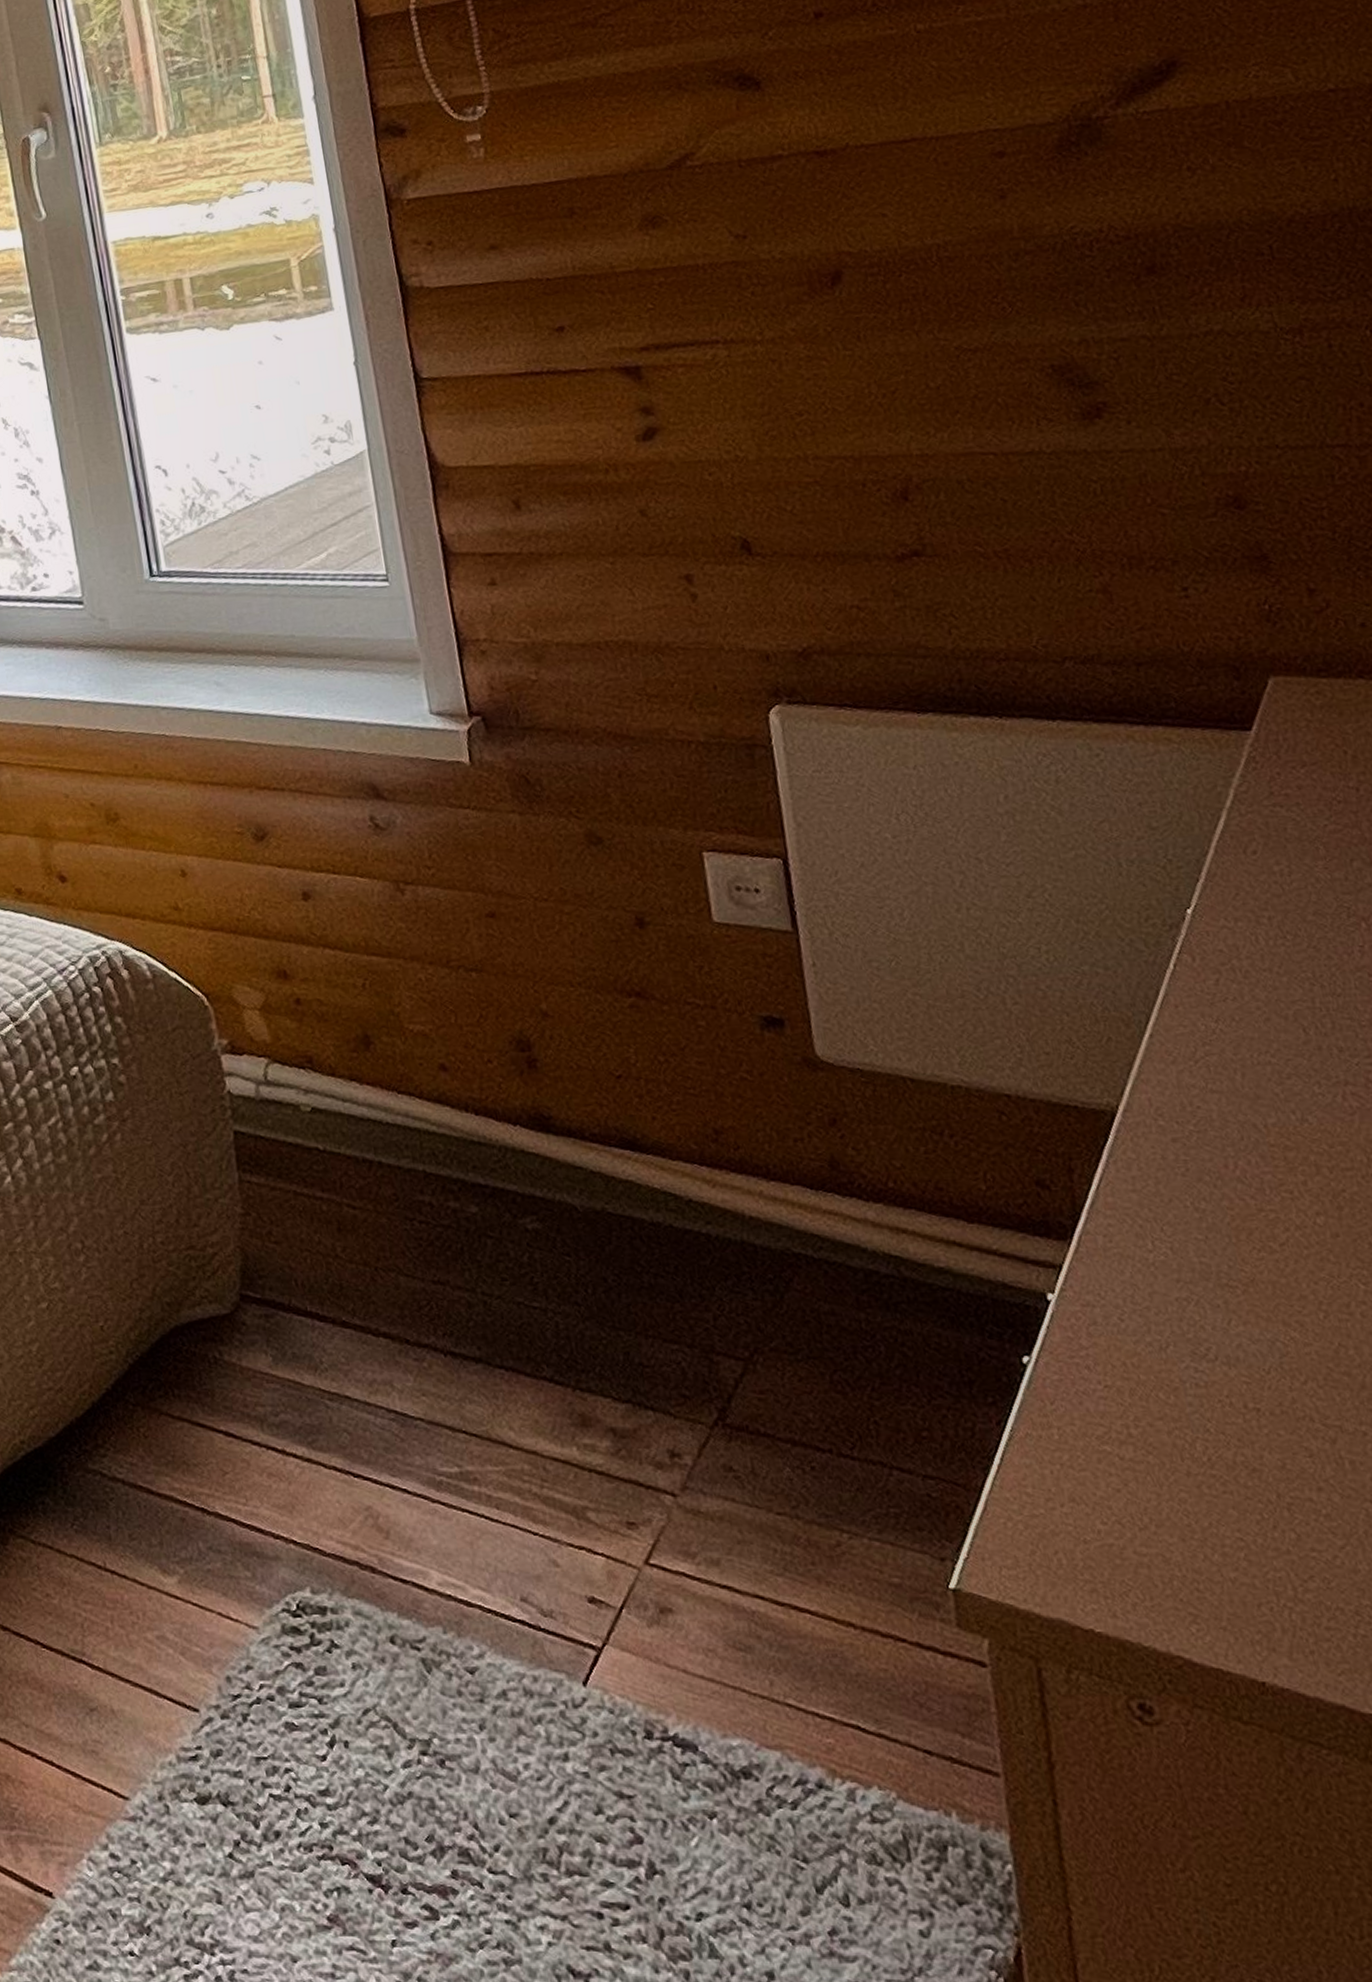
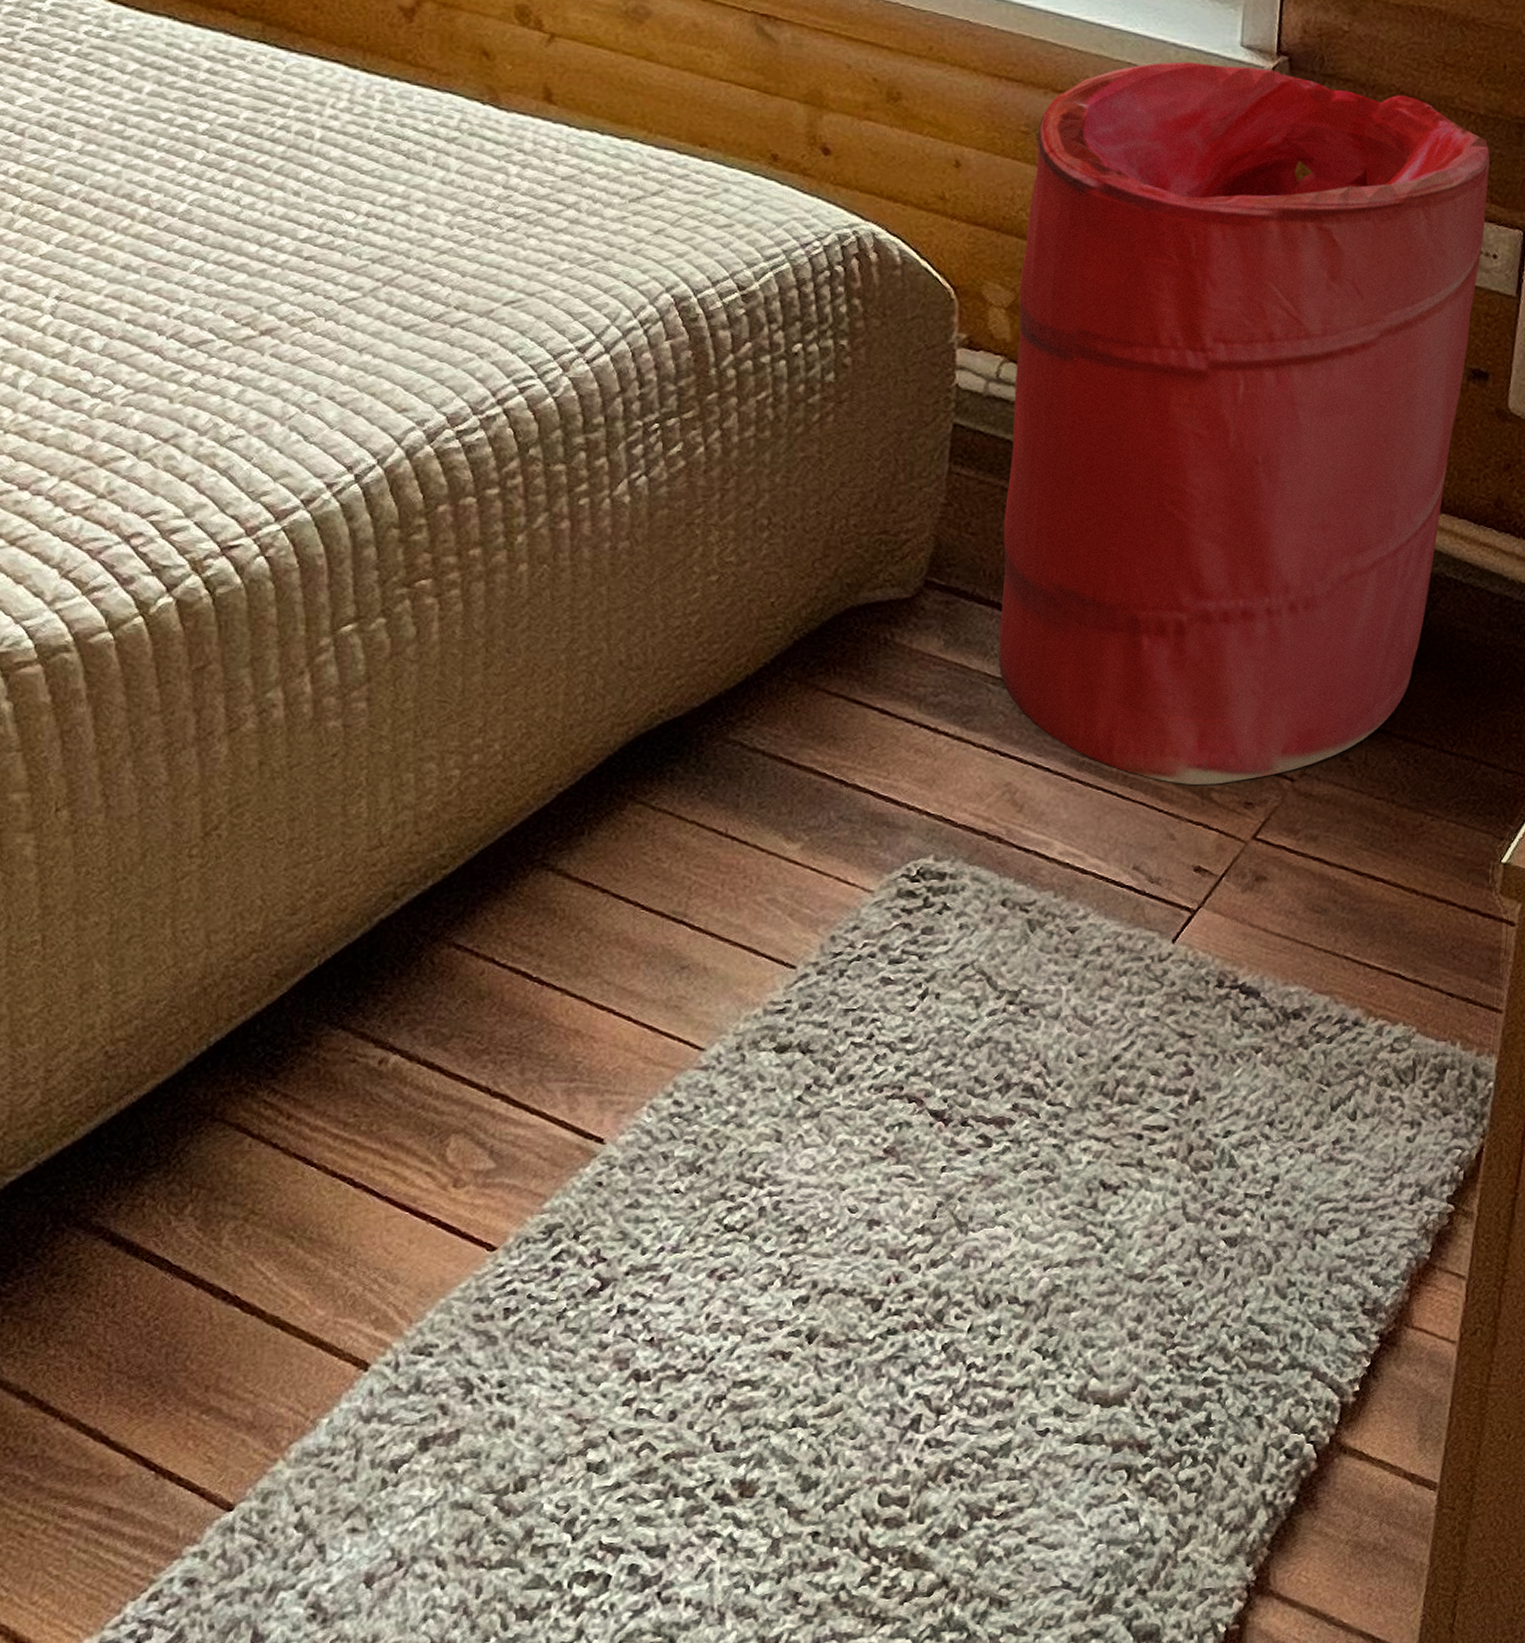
laundry hamper: none [251,732,783,1504] -> present [998,61,1490,785]

